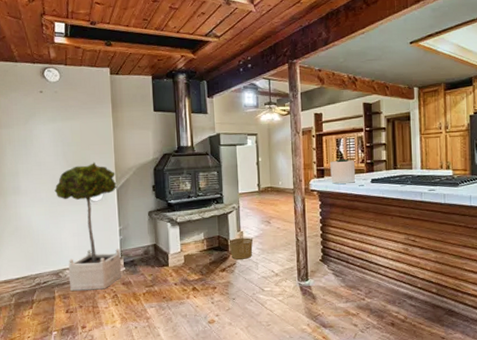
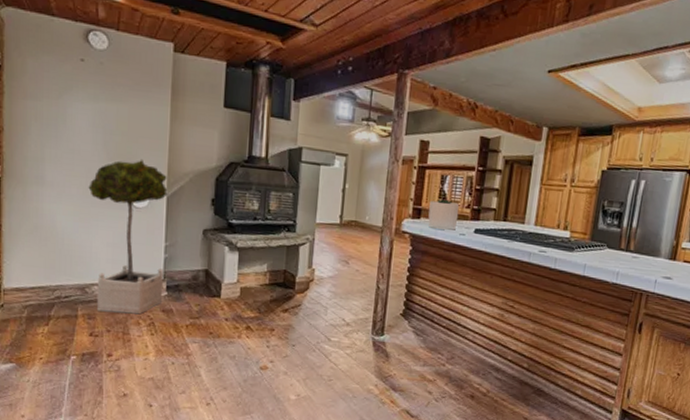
basket: present [228,237,254,260] -> none [296,275,326,302]

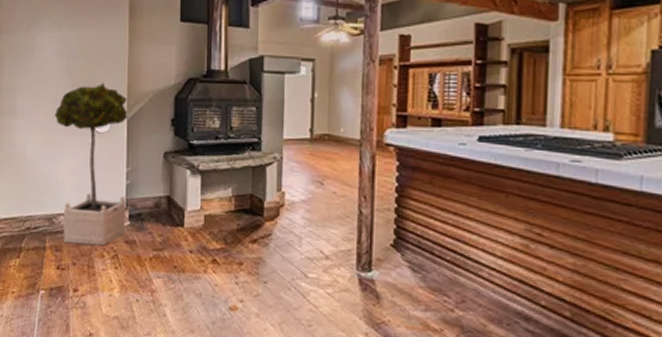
planter: present [428,199,460,231] -> none [416,102,456,141]

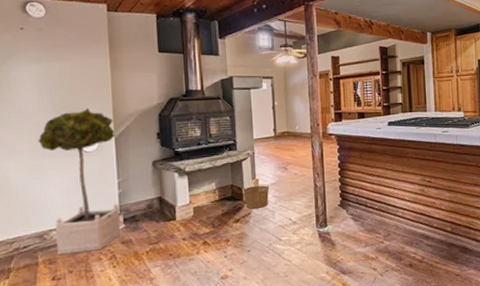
basket: none [264,199,298,230] -> present [243,185,270,209]

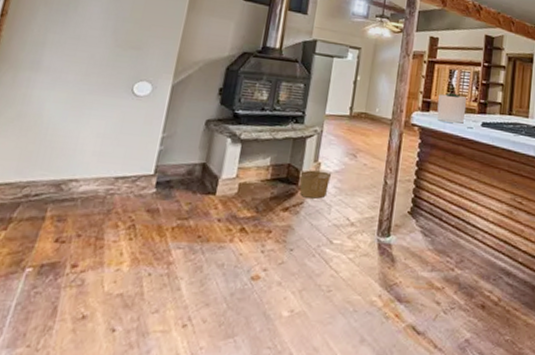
potted tree: present [38,107,120,255] -> none [69,46,176,216]
planter: none [348,101,373,128] -> present [436,92,468,124]

